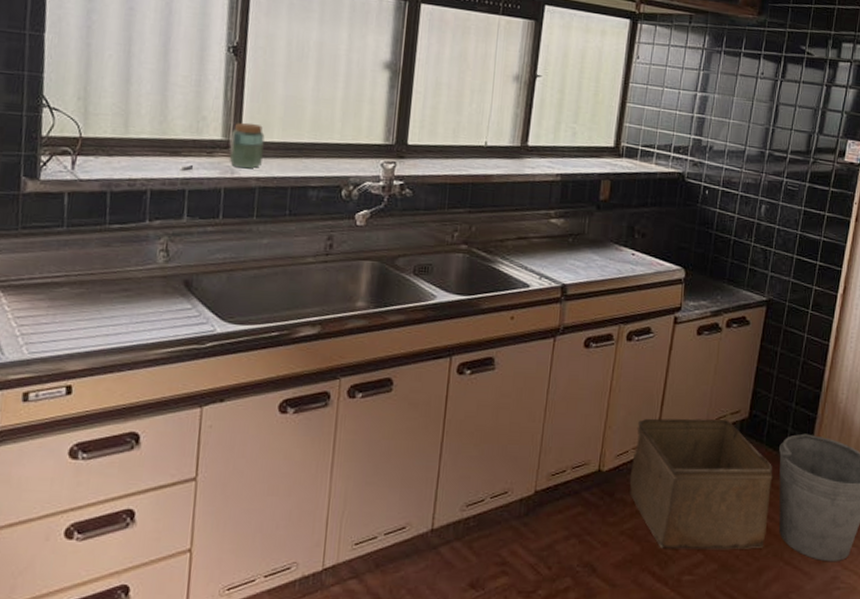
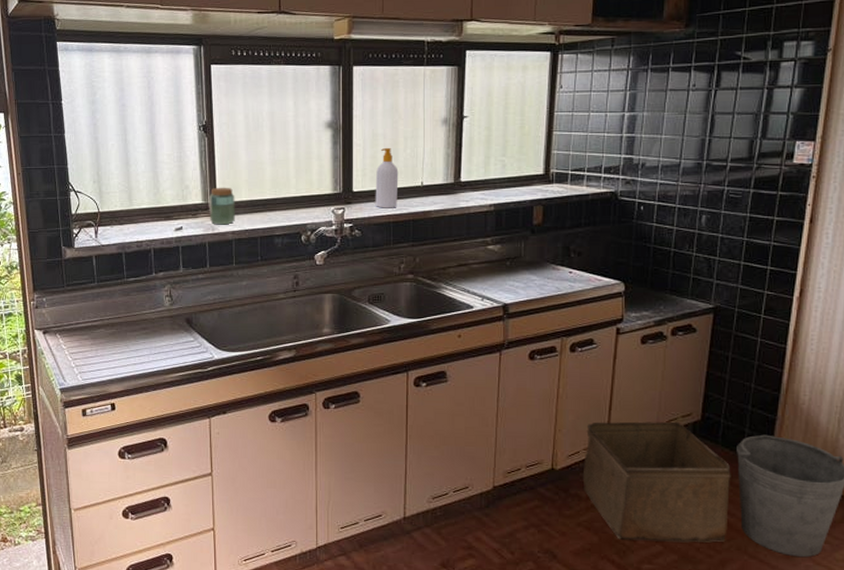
soap bottle: none [431,98,461,168] -> present [375,147,399,208]

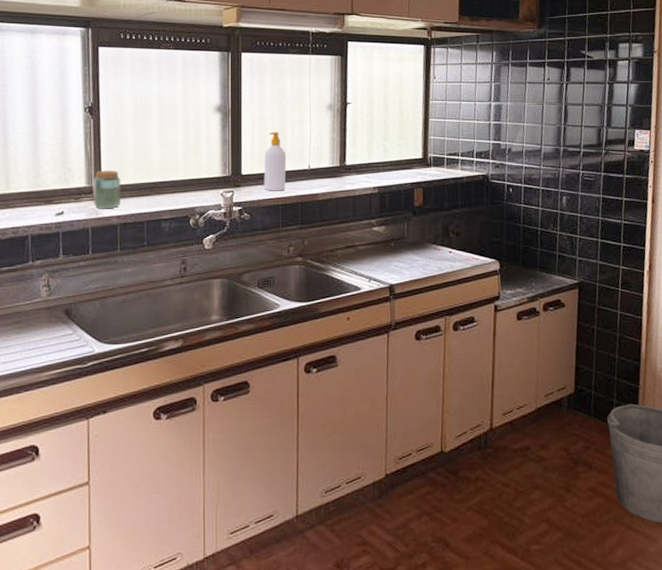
storage bin: present [582,421,731,543] -> none [470,395,605,521]

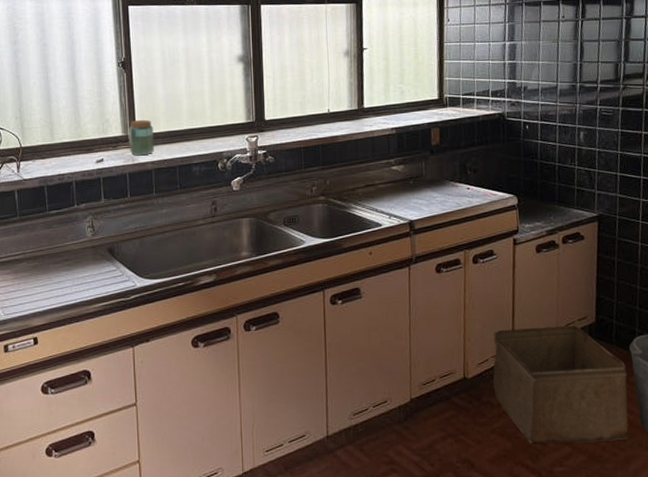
soap bottle: present [264,131,287,191] -> none [285,78,307,135]
storage bin: none [470,395,605,521] -> present [492,325,629,444]

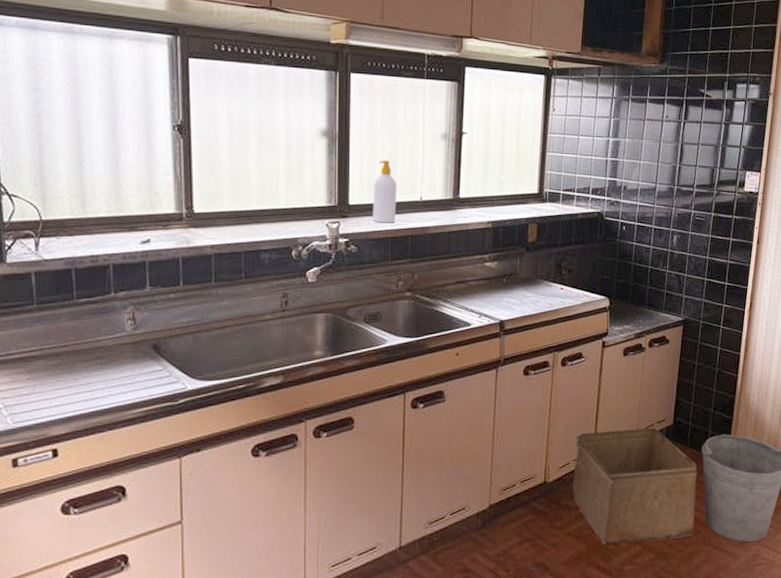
peanut butter: present [129,119,154,156] -> none [184,195,215,238]
soap bottle: none [285,78,307,135] -> present [372,159,397,223]

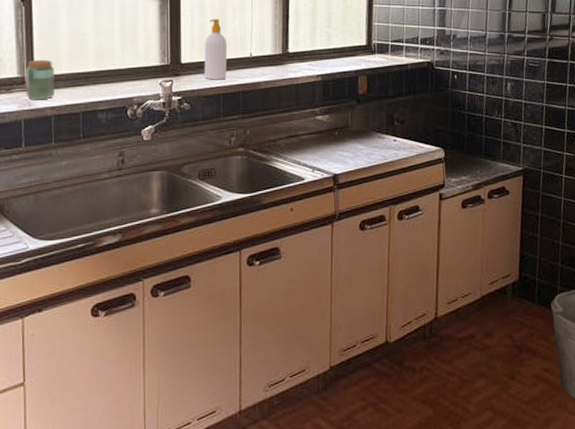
peanut butter: none [184,195,215,238] -> present [25,59,55,100]
storage bin: present [572,427,698,545] -> none [415,283,549,410]

